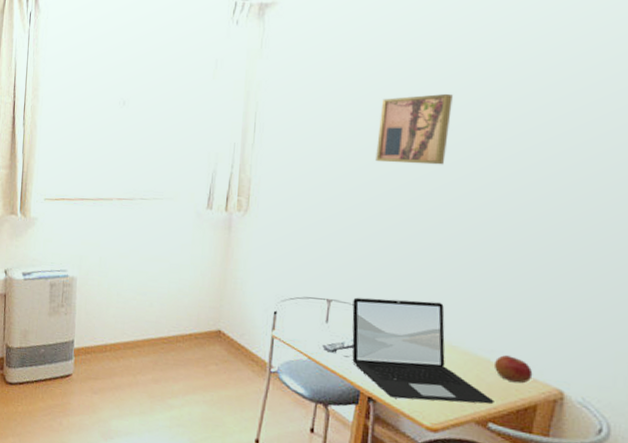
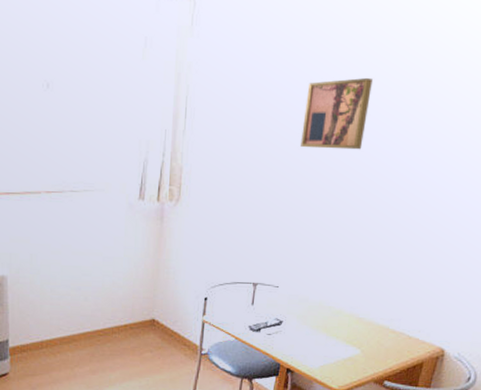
laptop: present [352,297,494,404] -> none [274,279,390,368]
apple: present [495,355,533,384] -> none [392,323,422,346]

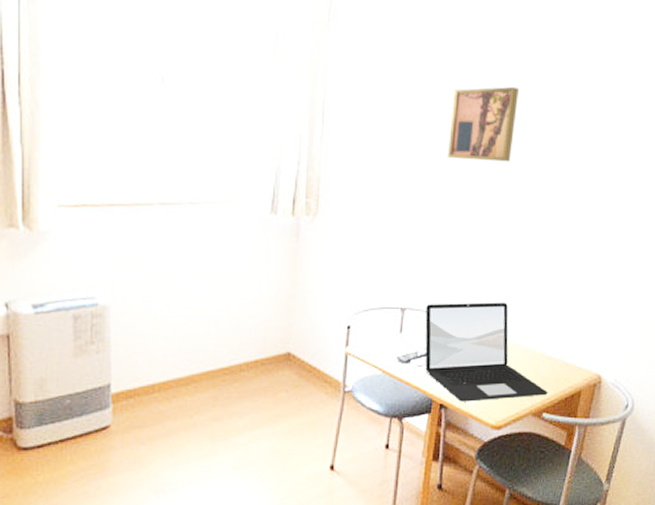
laptop: none [274,279,390,368] -> present [425,302,548,402]

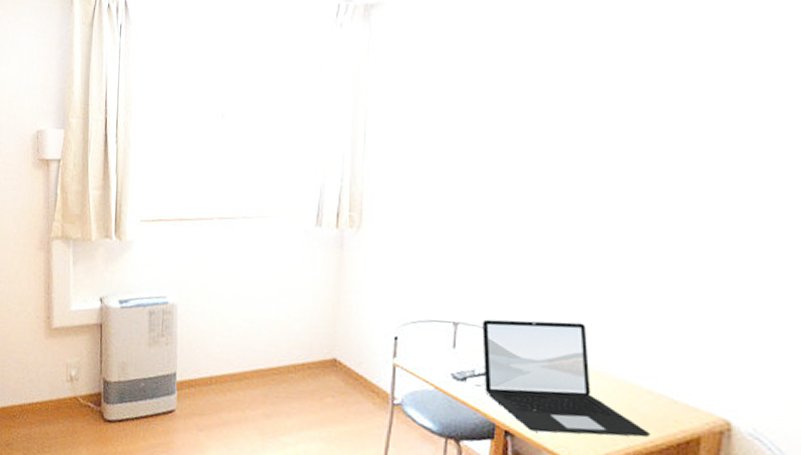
wall art: present [448,86,519,162] -> none [500,92,583,171]

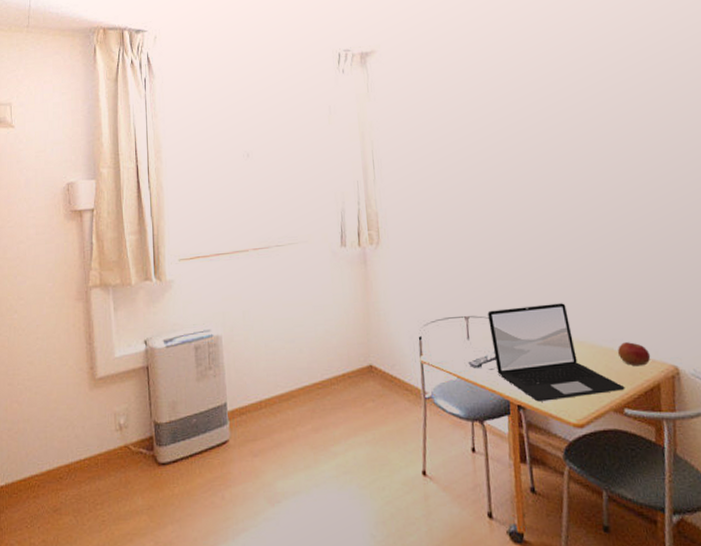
apple: none [649,381,694,413] -> present [618,342,651,367]

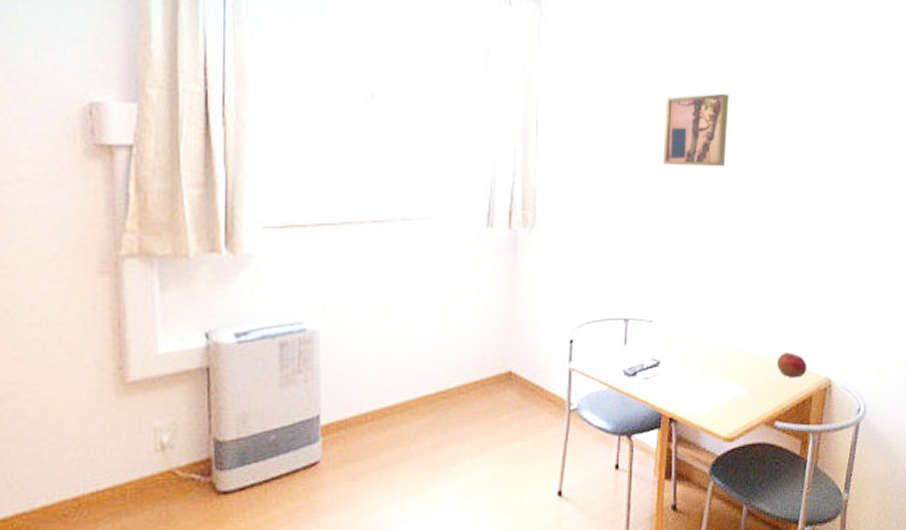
wall art: none [480,116,541,183] -> present [663,93,729,167]
laptop: present [488,303,625,402] -> none [650,308,779,414]

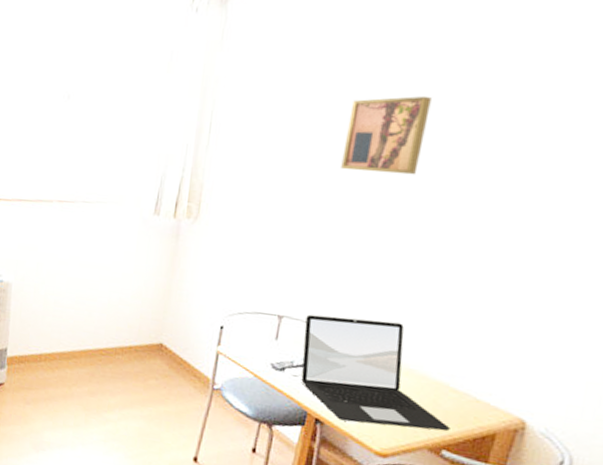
laptop: none [650,308,779,414] -> present [301,314,451,431]
apple: present [777,352,807,378] -> none [453,381,495,411]

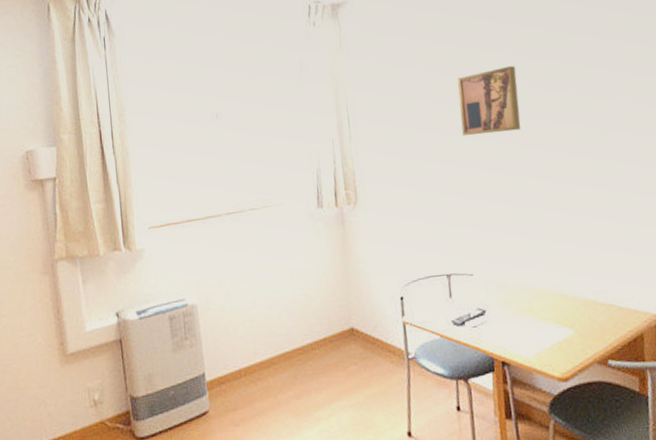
laptop: present [301,314,451,431] -> none [470,257,609,357]

